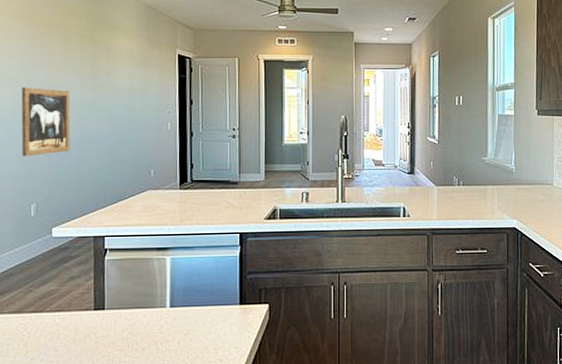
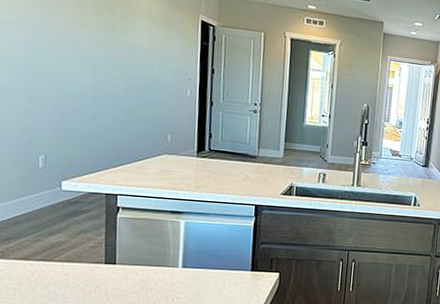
wall art: present [21,87,70,157] -> none [28,32,83,107]

